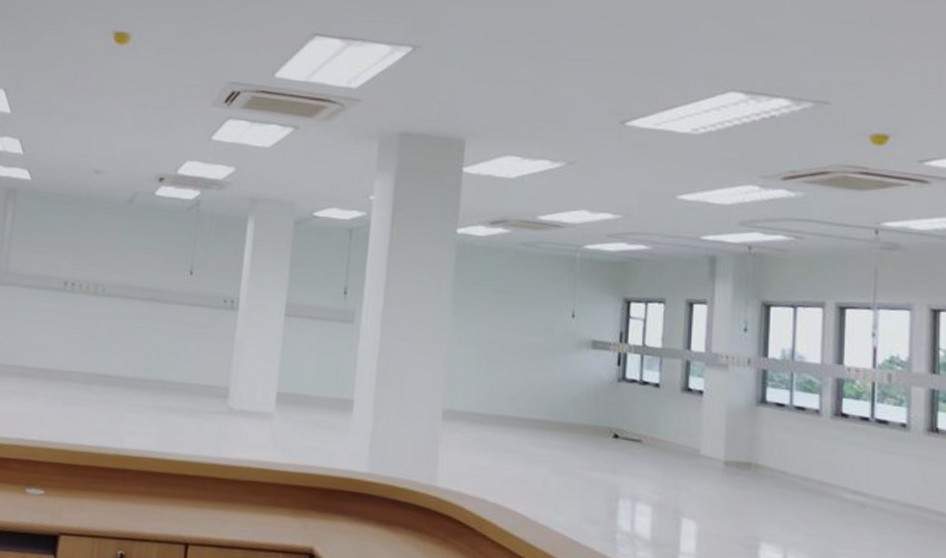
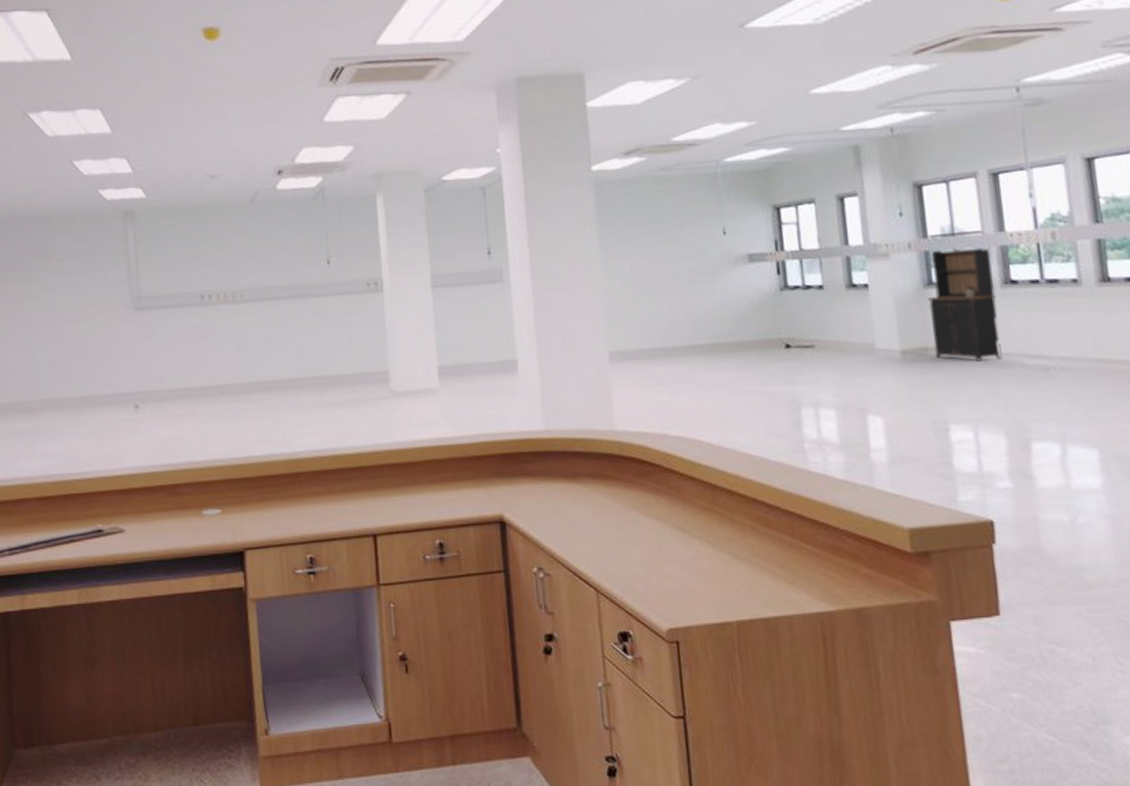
bookshelf: none [757,355,826,488] -> present [926,230,1002,361]

